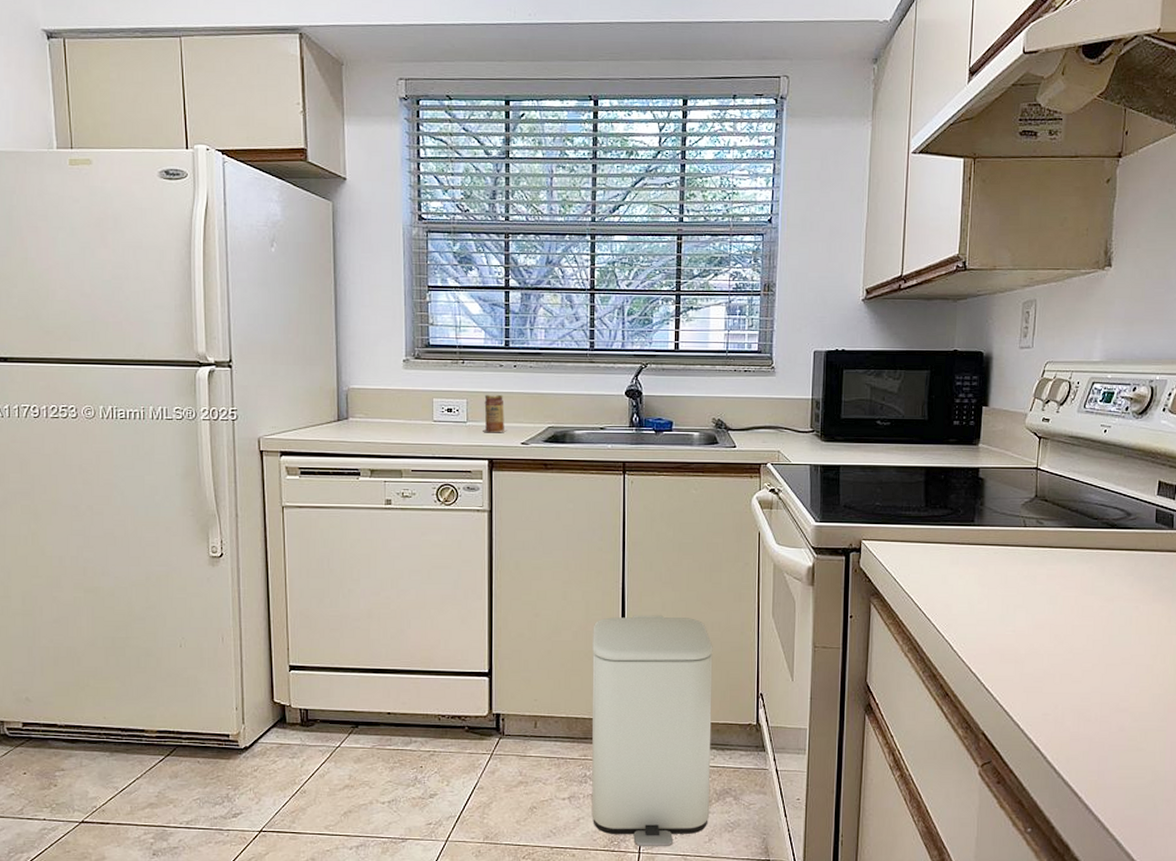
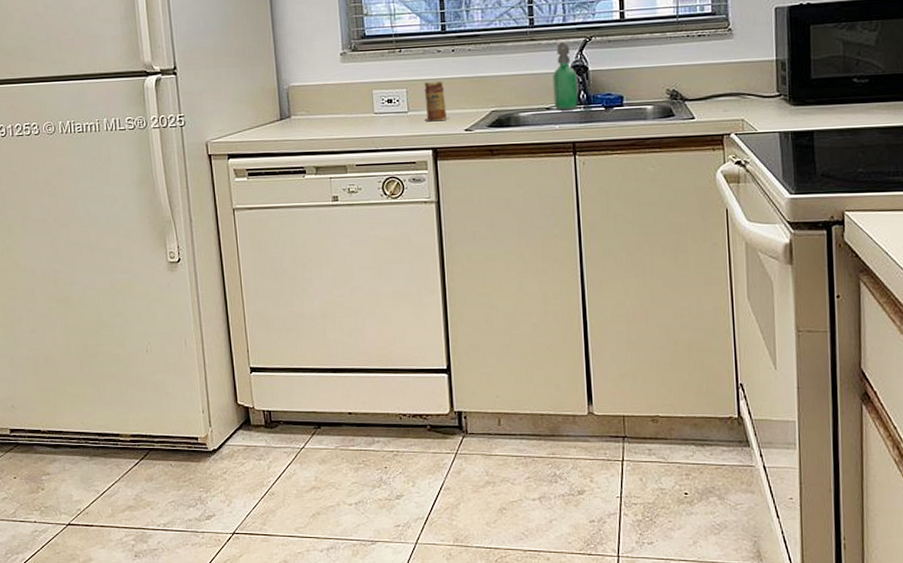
pedal bin: present [591,615,713,847] -> none [552,303,692,551]
soap dispenser: none [608,366,631,431] -> present [552,41,578,111]

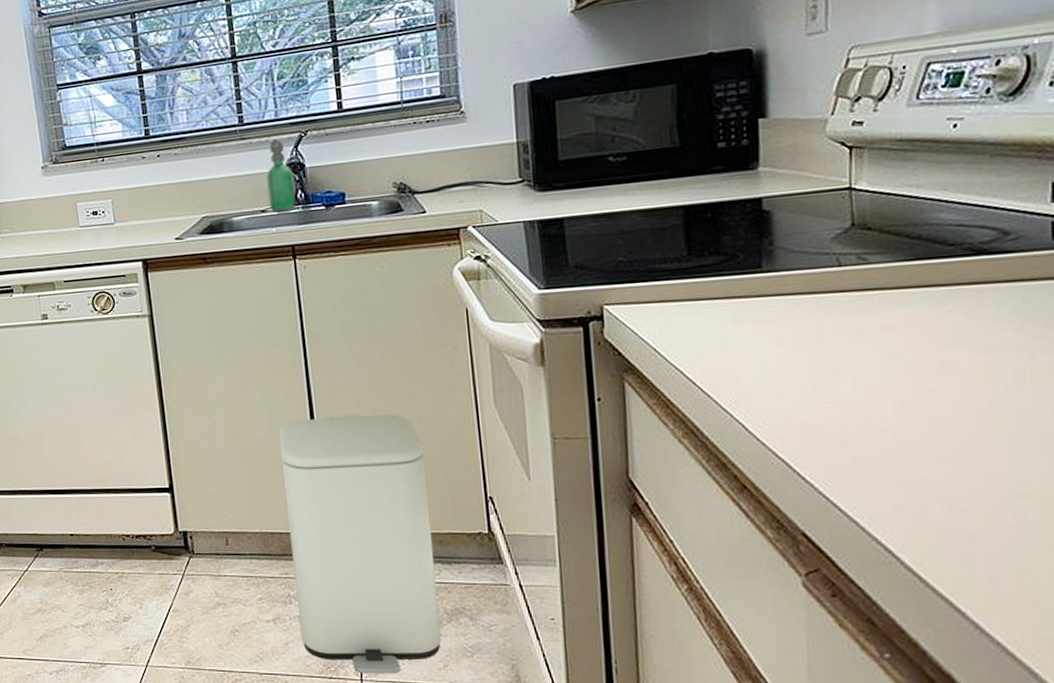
canister: present [424,80,449,122] -> none [129,188,158,233]
pedal bin: none [552,303,692,551] -> present [278,414,441,674]

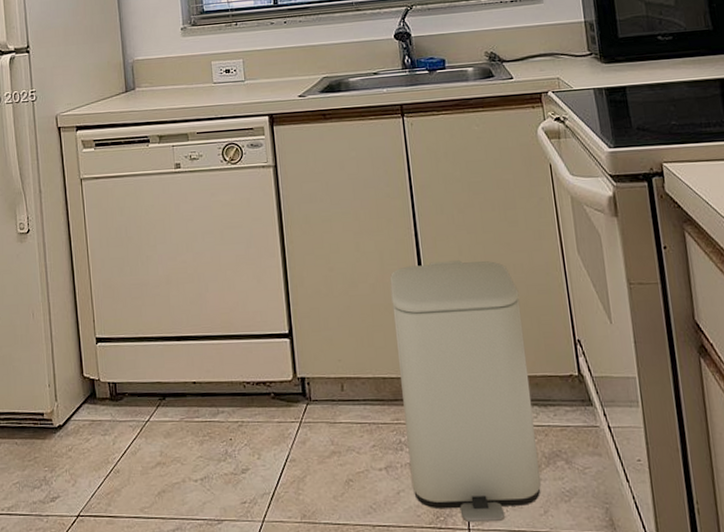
soap dispenser: present [266,138,296,213] -> none [378,10,404,75]

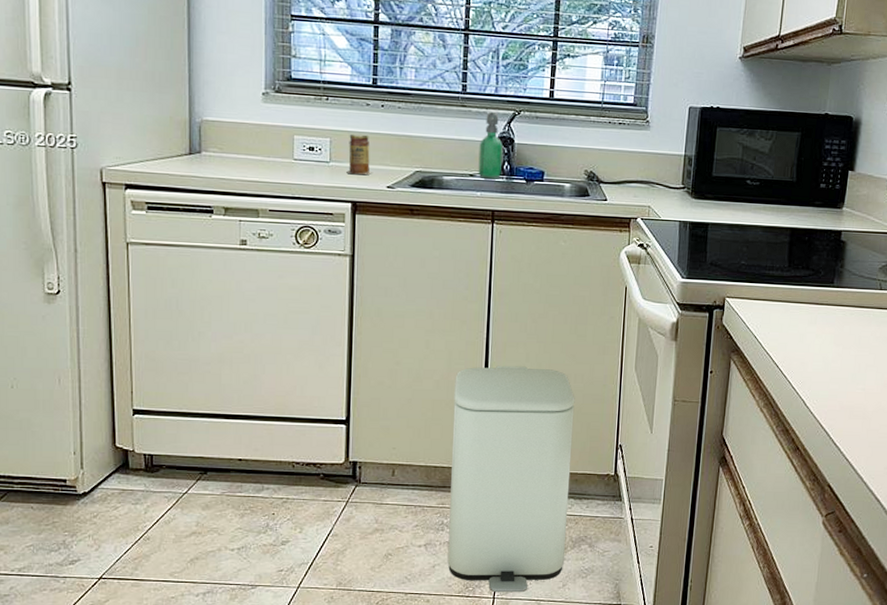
canister: none [259,50,284,90] -> present [346,133,372,175]
soap dispenser: none [378,10,404,75] -> present [478,111,503,179]

